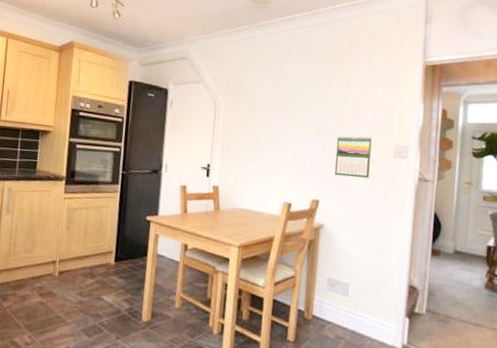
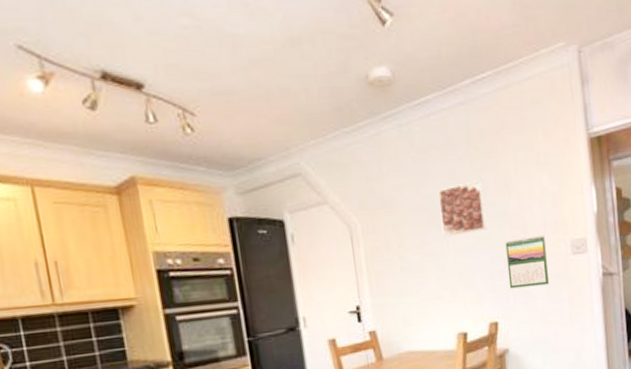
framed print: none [287,84,327,125] -> present [438,180,487,237]

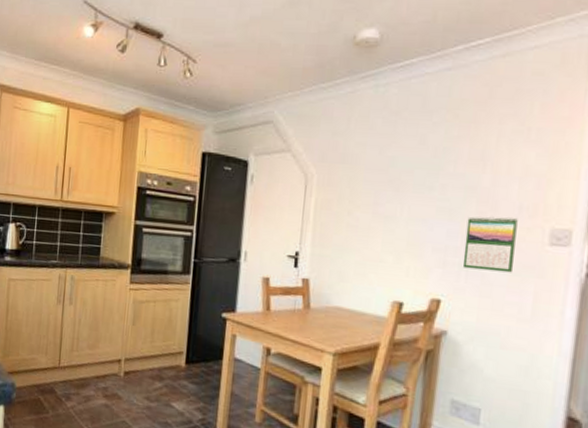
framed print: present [438,180,487,237] -> none [399,148,455,202]

